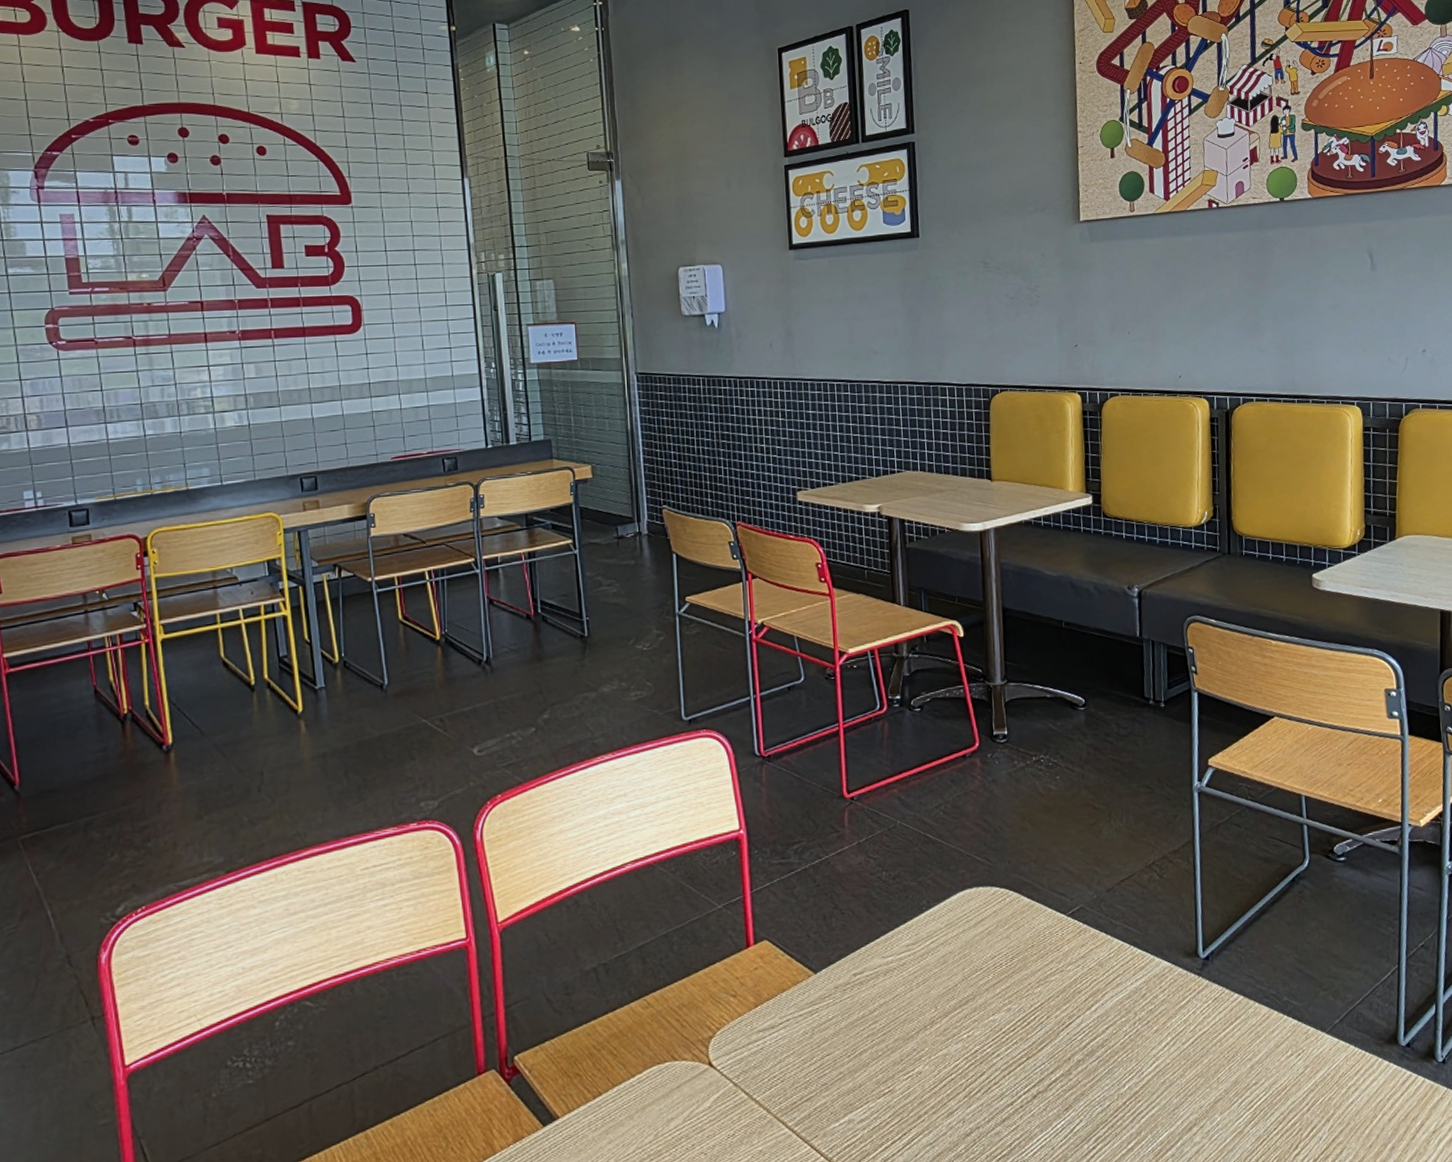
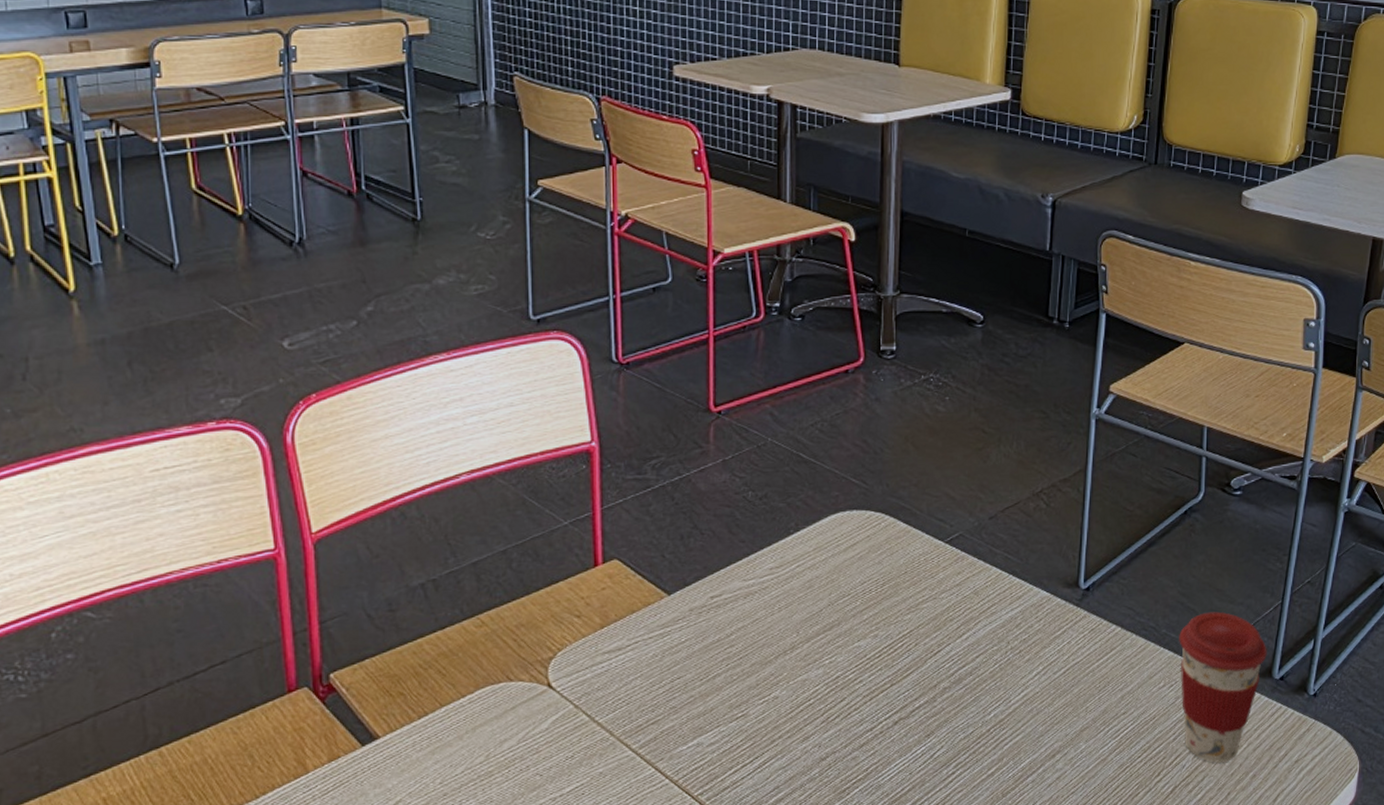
coffee cup: none [1300,978,1391,1135] -> present [1179,611,1267,763]

